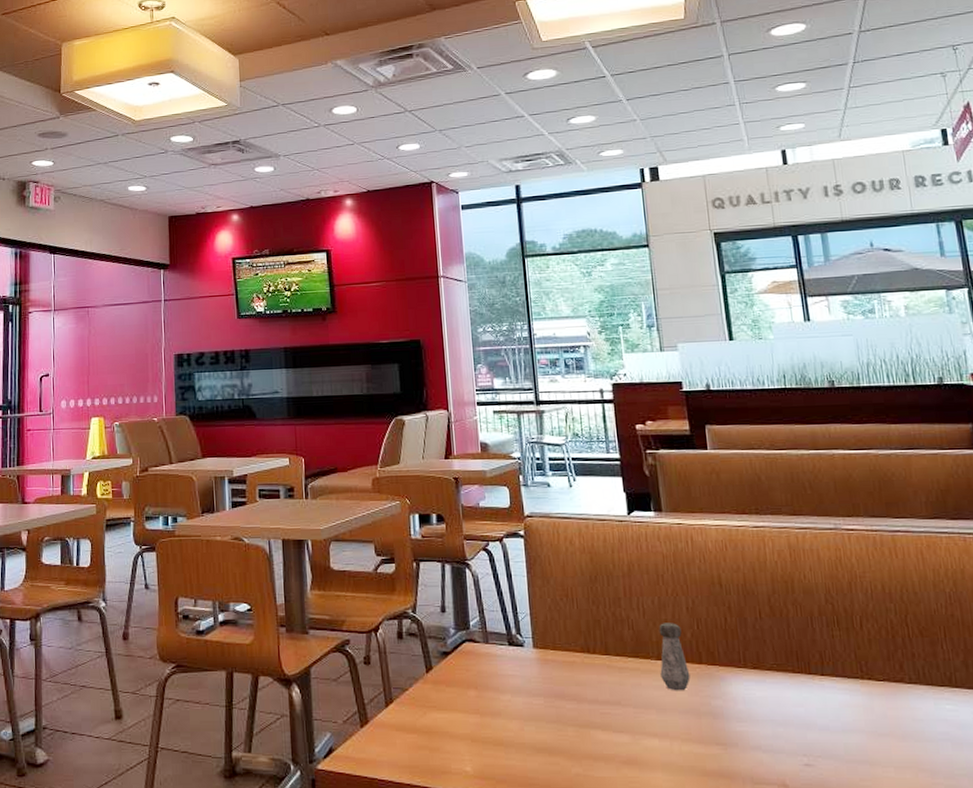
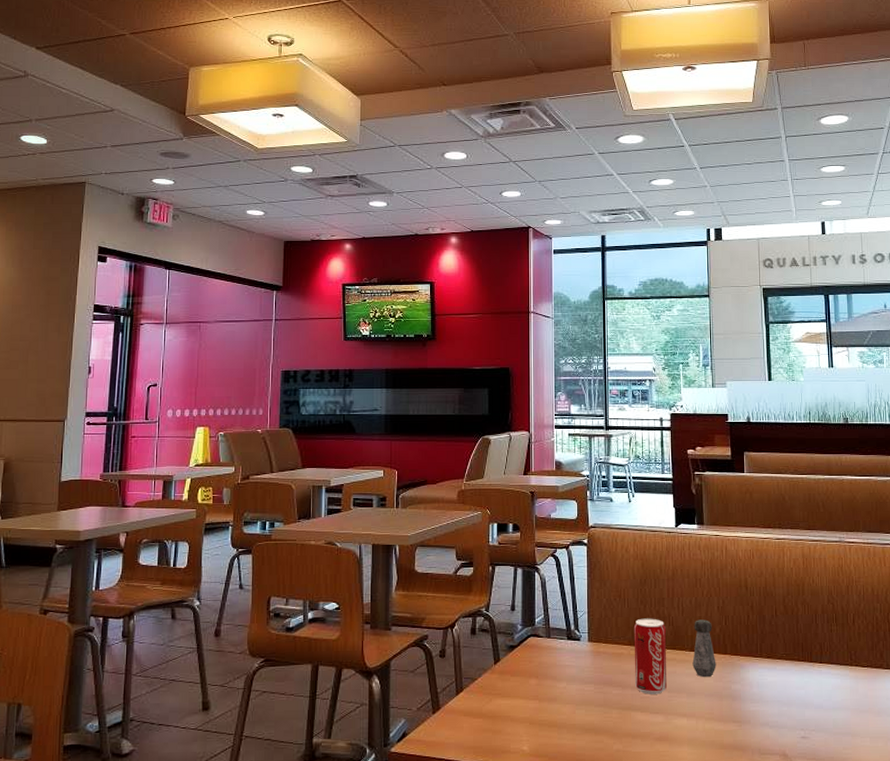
soda can: none [585,621,632,710] -> present [633,618,668,694]

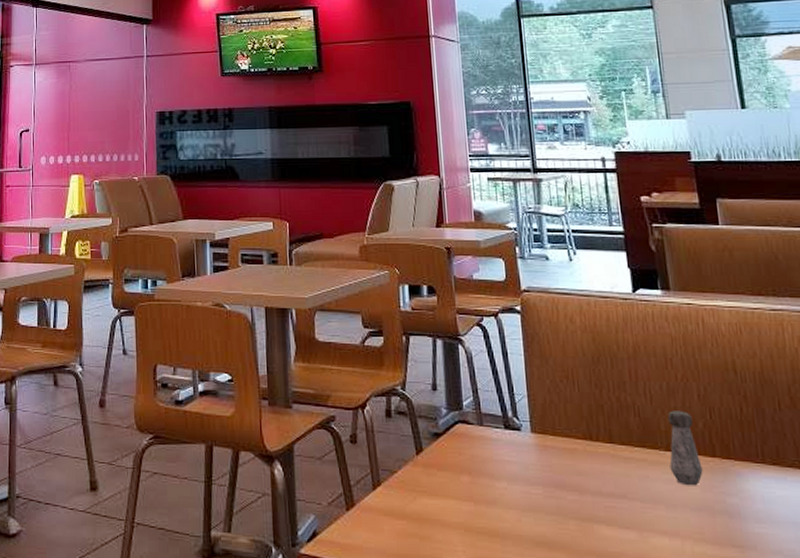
soda can: present [633,618,668,694] -> none [588,406,639,504]

